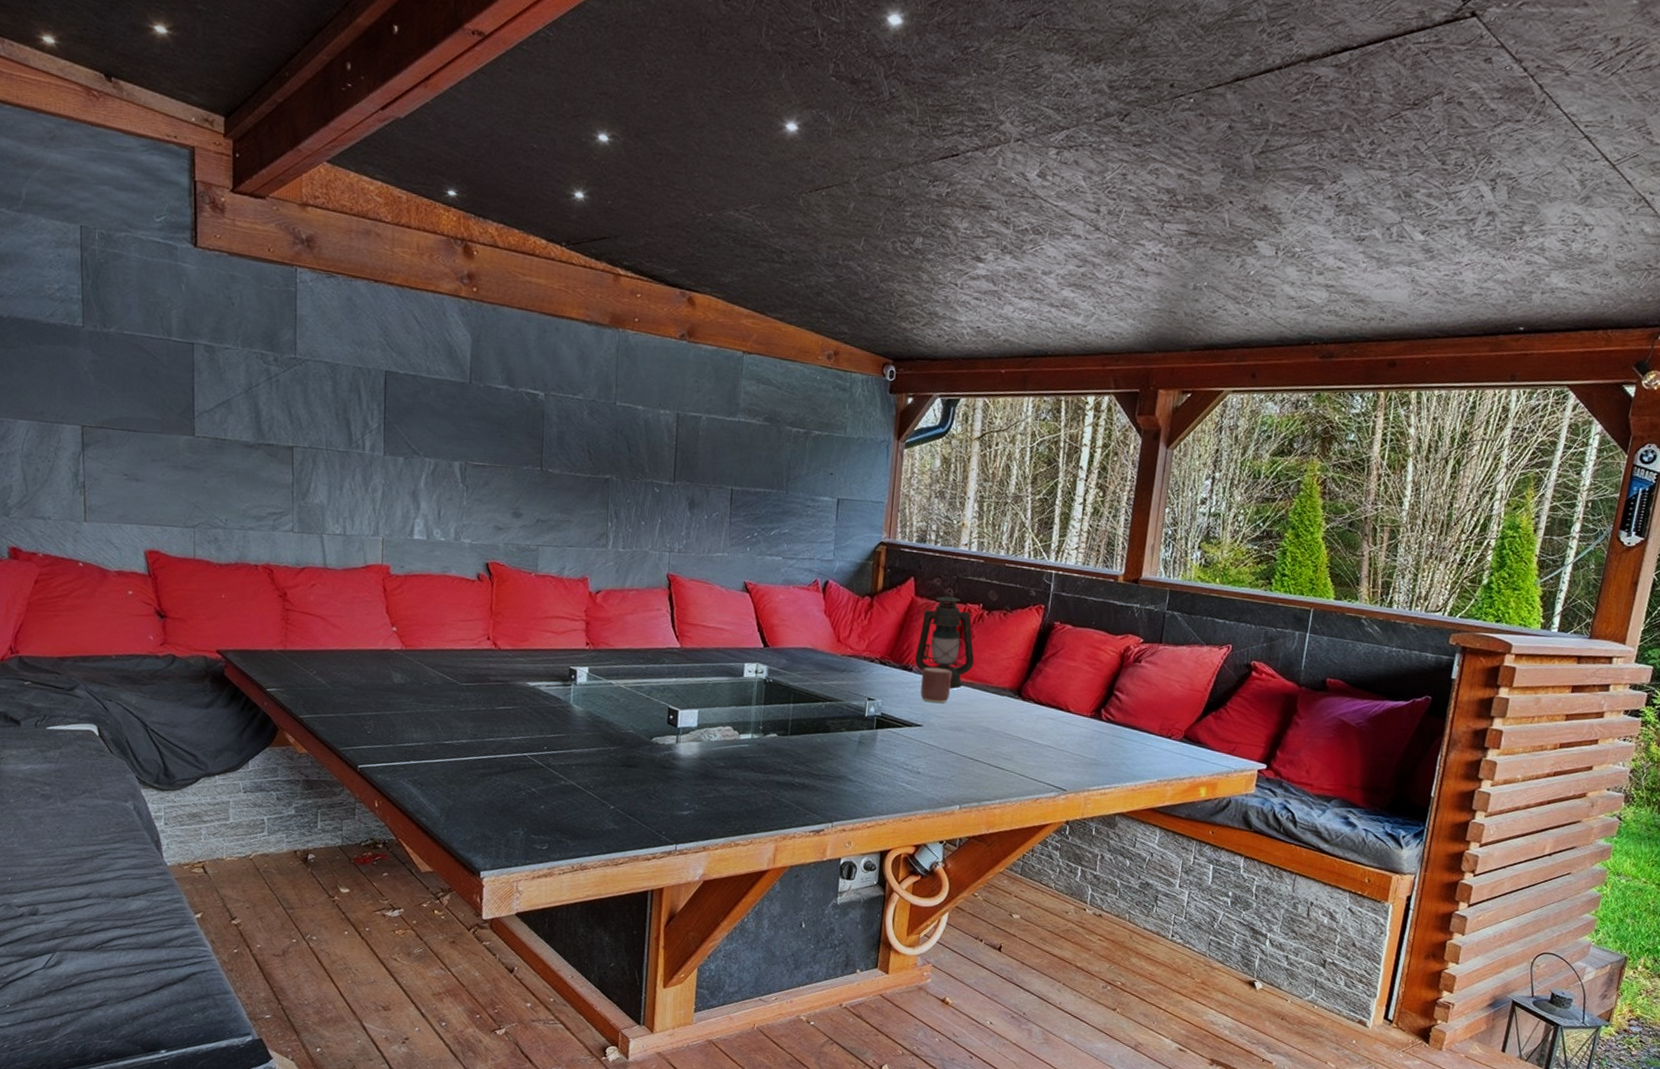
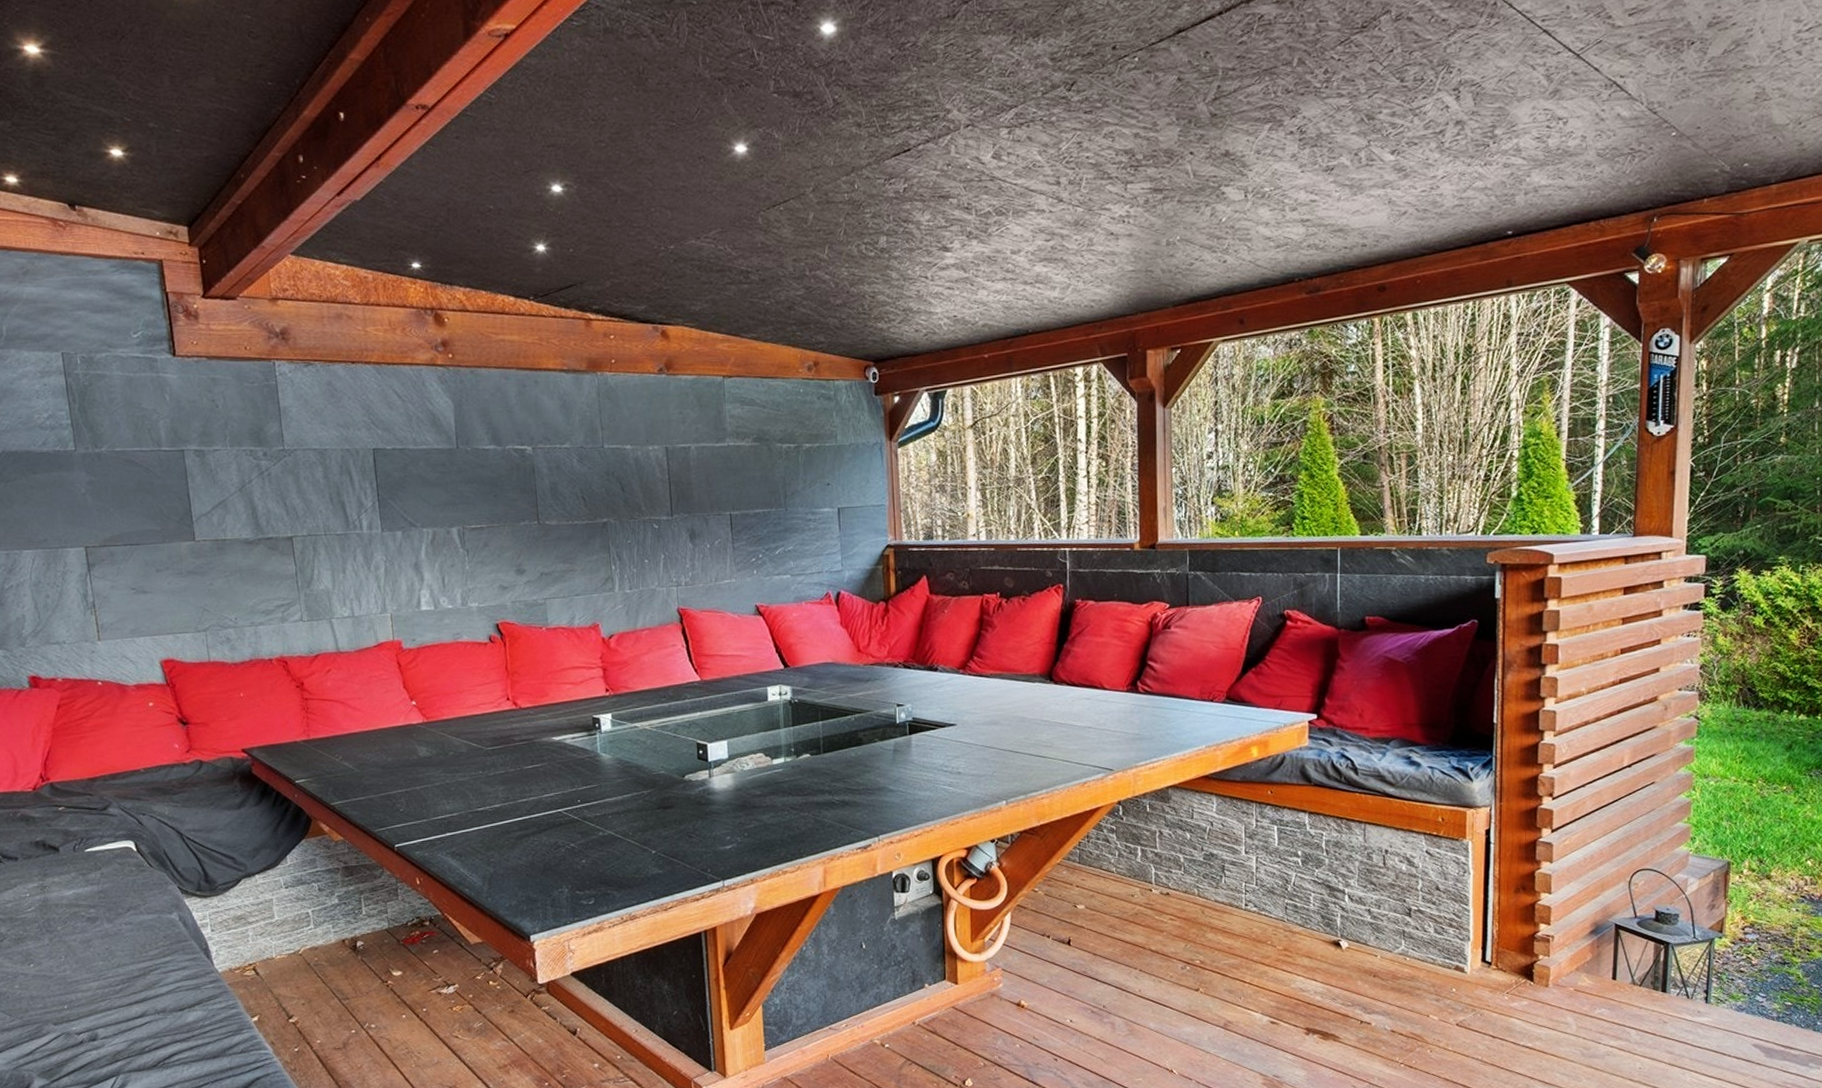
lantern: present [914,595,975,690] -> none [938,588,1000,684]
mug: present [920,667,953,704] -> none [947,663,980,700]

